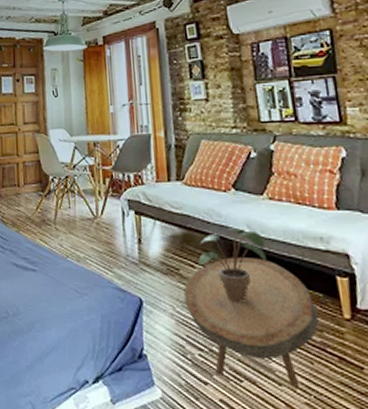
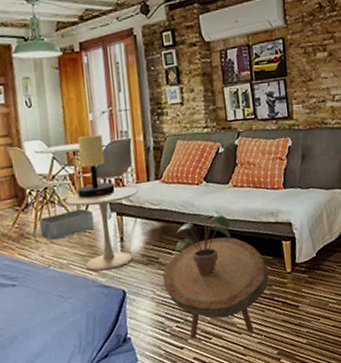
storage bin: none [59,202,112,230] -> present [39,209,95,241]
side table: none [84,184,158,272] -> present [65,186,139,271]
table lamp: none [96,128,134,192] -> present [77,134,116,199]

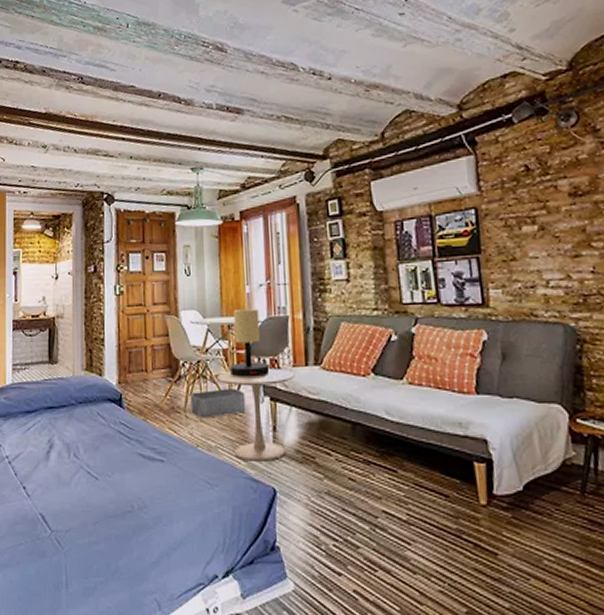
coffee table: present [163,237,269,339] -> none [319,444,455,576]
potted plant: present [175,214,231,278] -> none [335,413,405,491]

